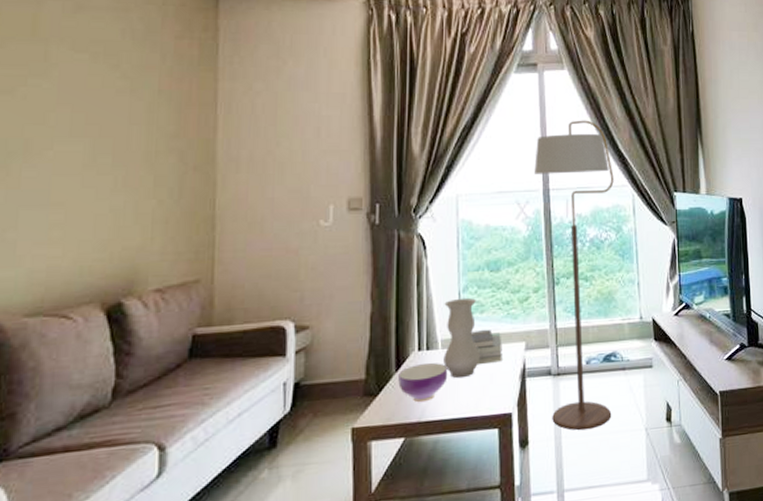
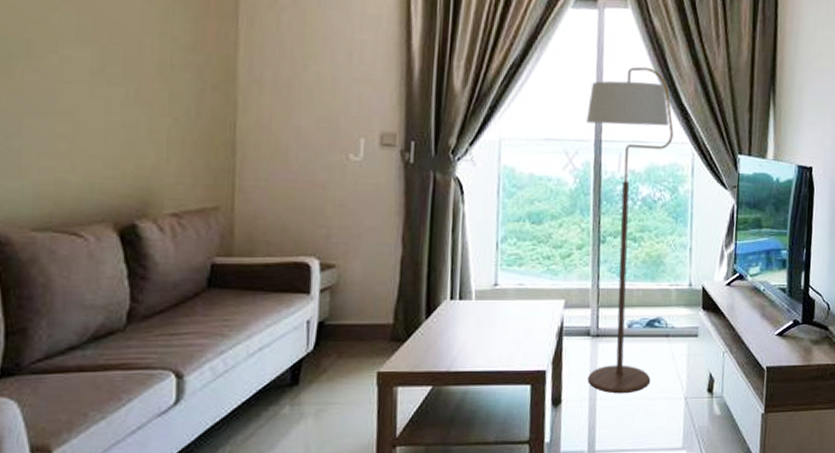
bowl: present [398,363,448,403] -> none [428,314,481,353]
vase: present [443,297,481,379] -> none [476,248,517,331]
books: present [470,330,502,365] -> none [506,284,540,320]

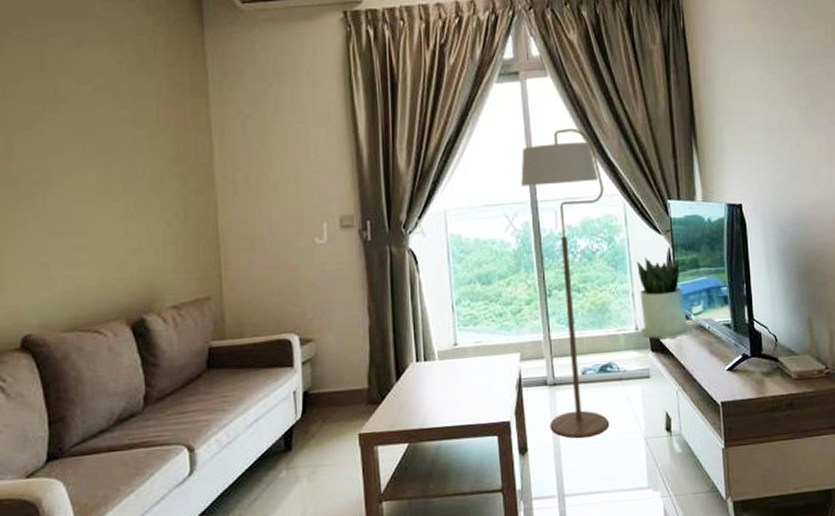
planter: none [693,211,748,299] -> present [637,257,693,340]

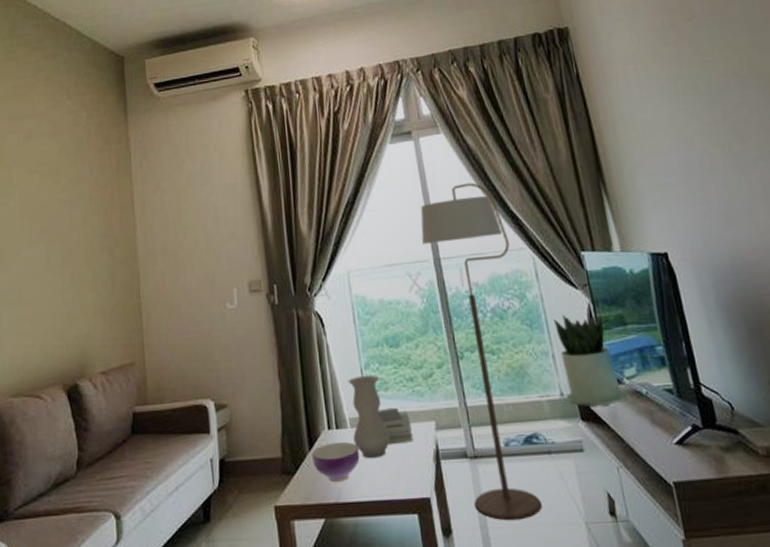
bowl: none [399,373,446,411] -> present [312,442,360,483]
vase: none [438,310,477,388] -> present [348,374,391,459]
books: none [465,342,498,376] -> present [377,408,413,446]

